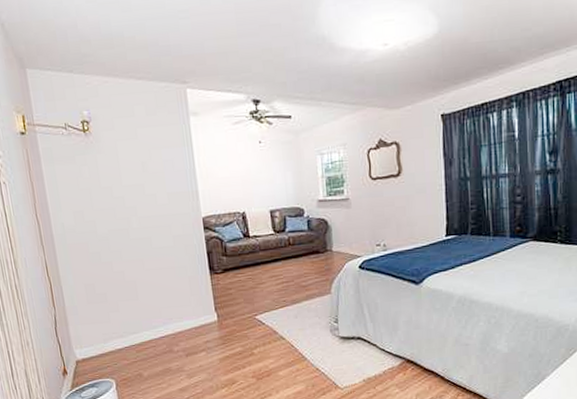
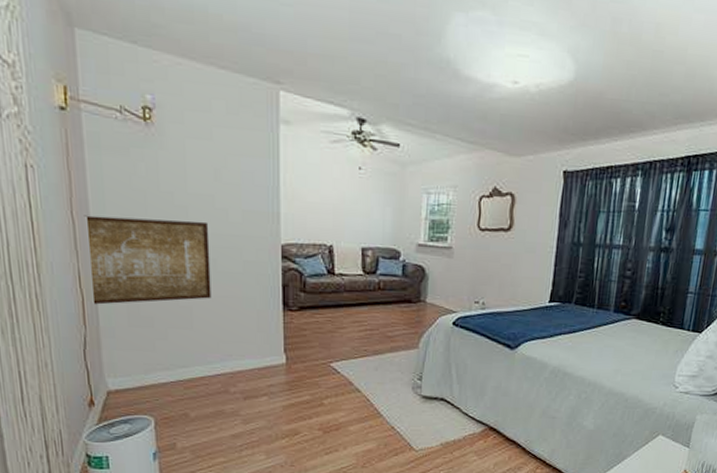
wall art: none [45,207,151,289] -> present [84,215,212,305]

